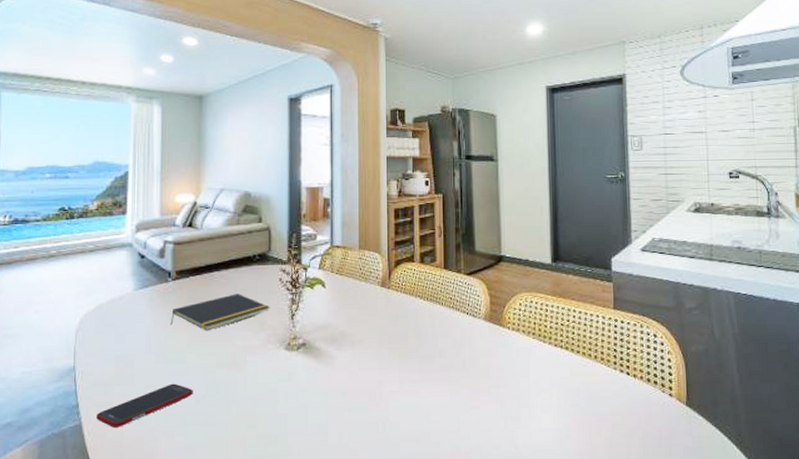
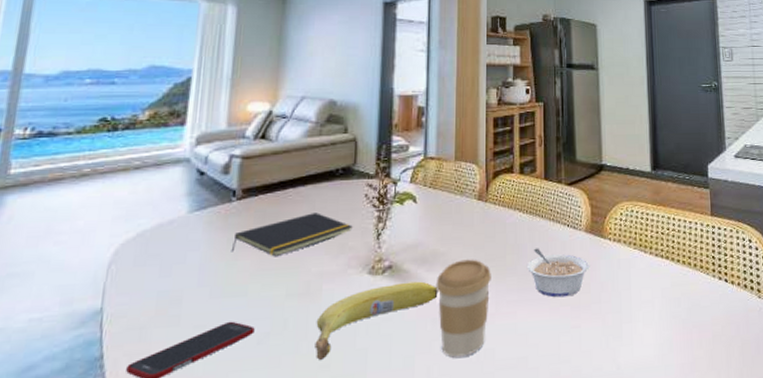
fruit: none [243,358,347,422] -> present [315,281,438,361]
coffee cup: none [344,341,395,427] -> present [435,259,491,357]
legume: none [427,333,489,380] -> present [526,248,590,298]

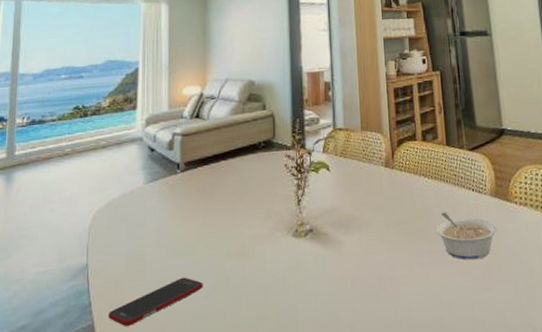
notepad: present [230,212,353,257] -> none [179,182,276,222]
fruit: present [315,281,438,361] -> none [252,243,355,314]
coffee cup: present [435,259,491,357] -> none [352,223,403,315]

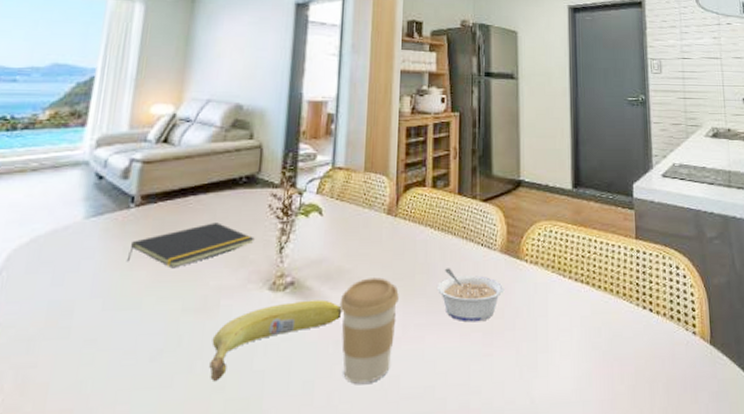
cell phone: present [109,277,203,326] -> none [11,335,148,397]
notepad: none [179,182,276,222] -> present [126,223,255,269]
fruit: none [252,243,355,314] -> present [209,299,342,383]
coffee cup: none [352,223,403,315] -> present [339,277,399,384]

